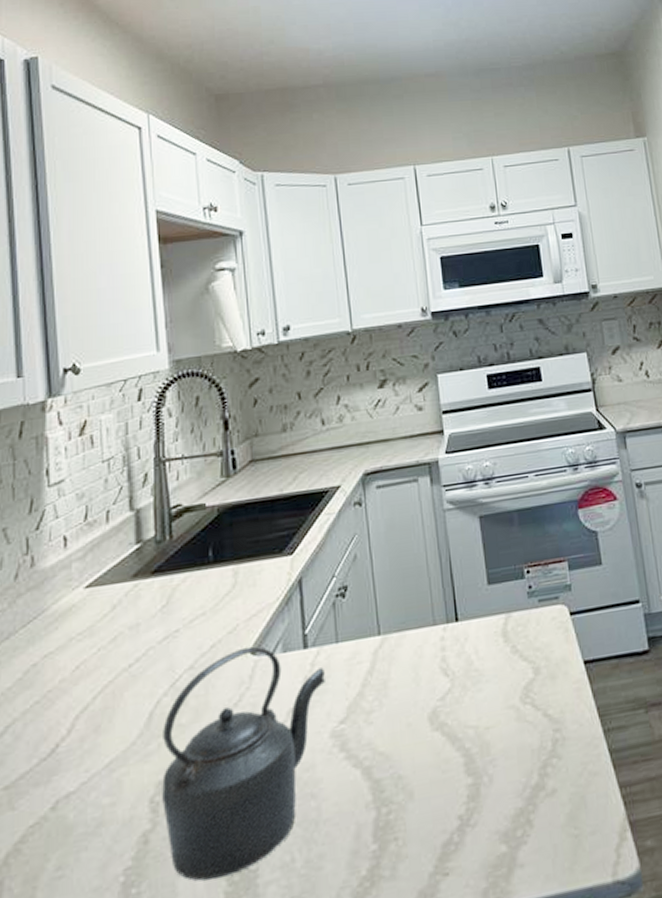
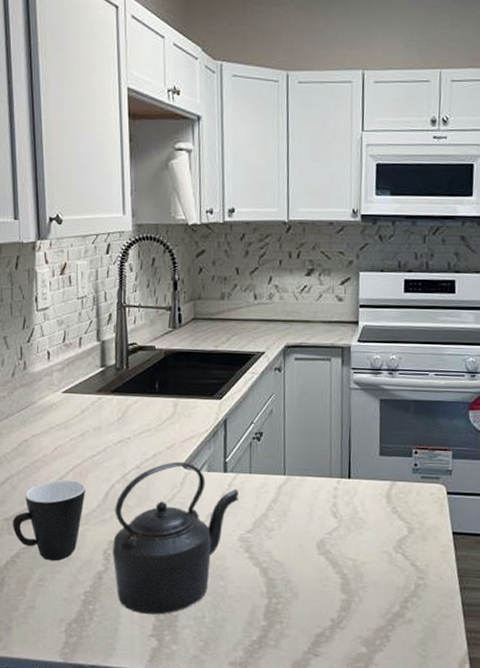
mug: none [15,705,121,836] -> present [12,479,85,561]

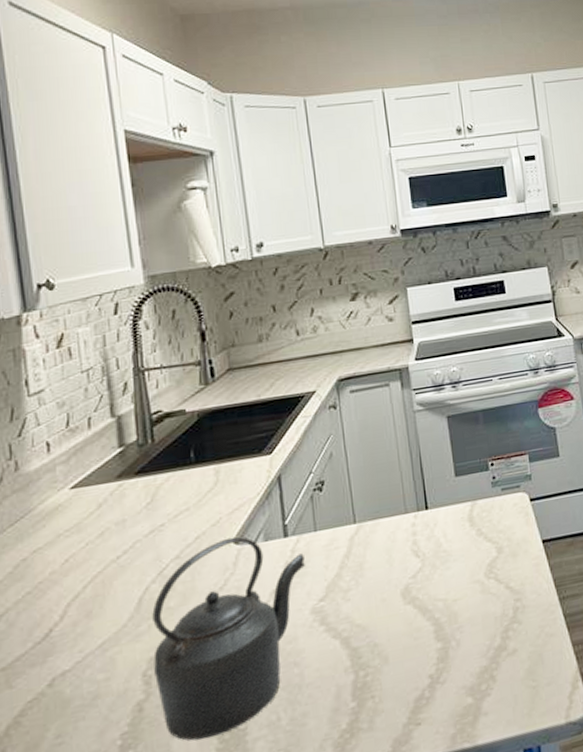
mug: present [12,479,85,561] -> none [11,593,112,708]

